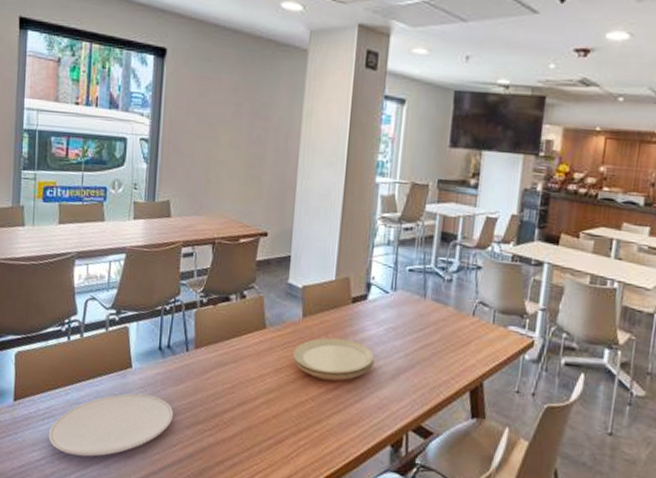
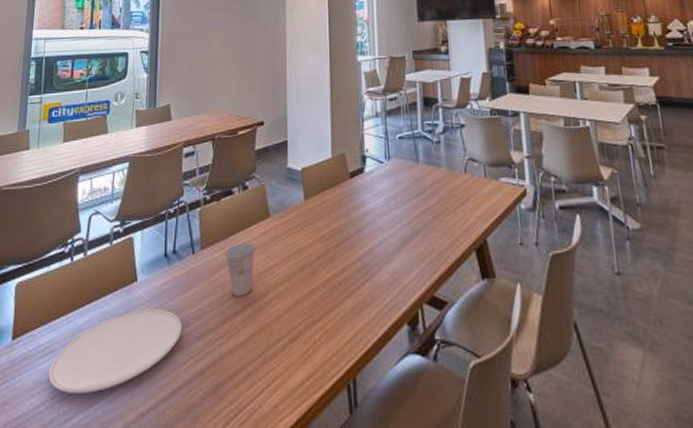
cup: none [219,348,250,397] -> present [225,242,256,297]
plate: present [293,337,374,382] -> none [299,216,379,262]

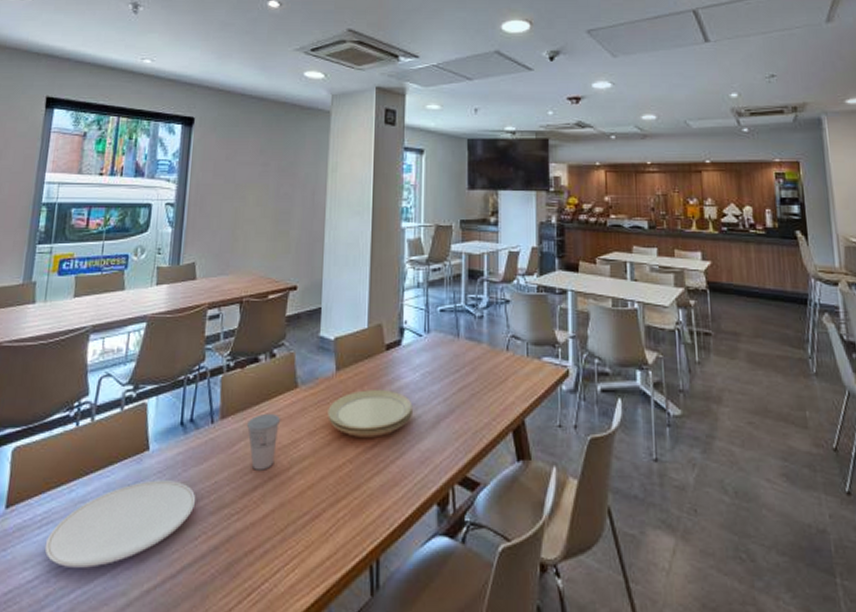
plate: none [299,216,379,262] -> present [327,390,413,438]

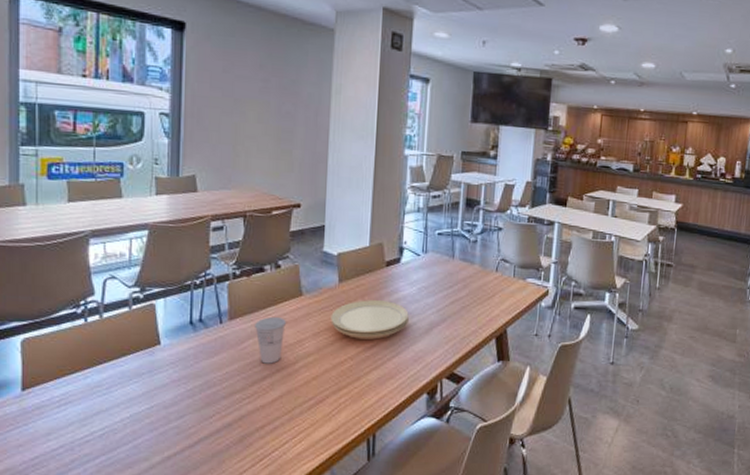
plate: present [44,480,196,569] -> none [66,370,209,440]

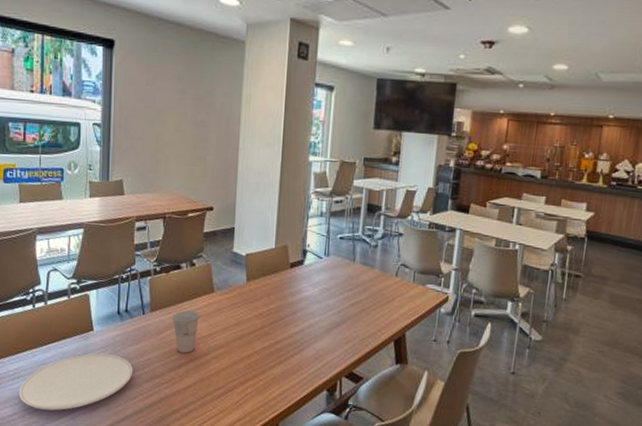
plate: none [66,370,209,440] -> present [18,353,133,411]
plate: present [331,300,409,340] -> none [239,298,311,337]

